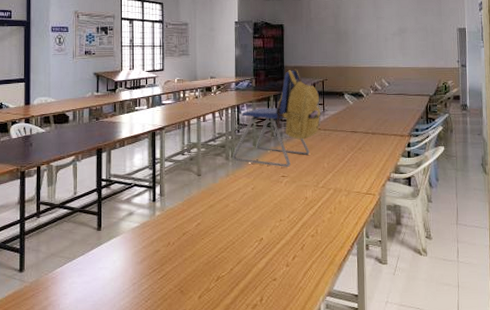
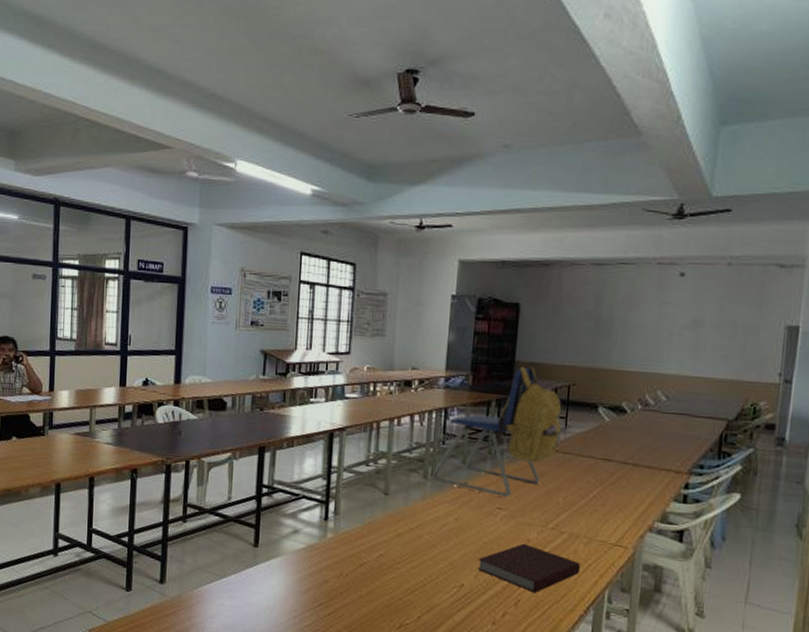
notebook: none [271,201,344,238] -> present [477,543,580,593]

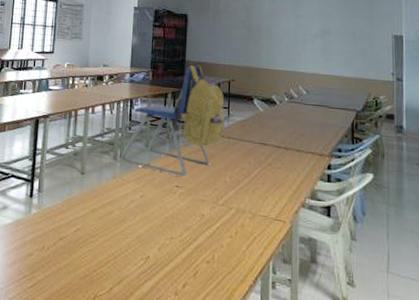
notebook: present [477,543,580,593] -> none [160,218,247,265]

